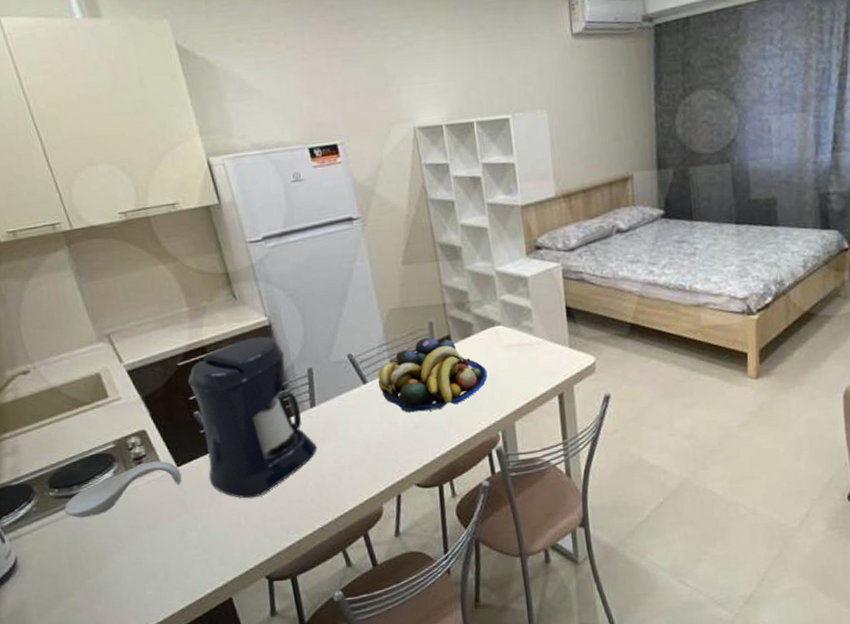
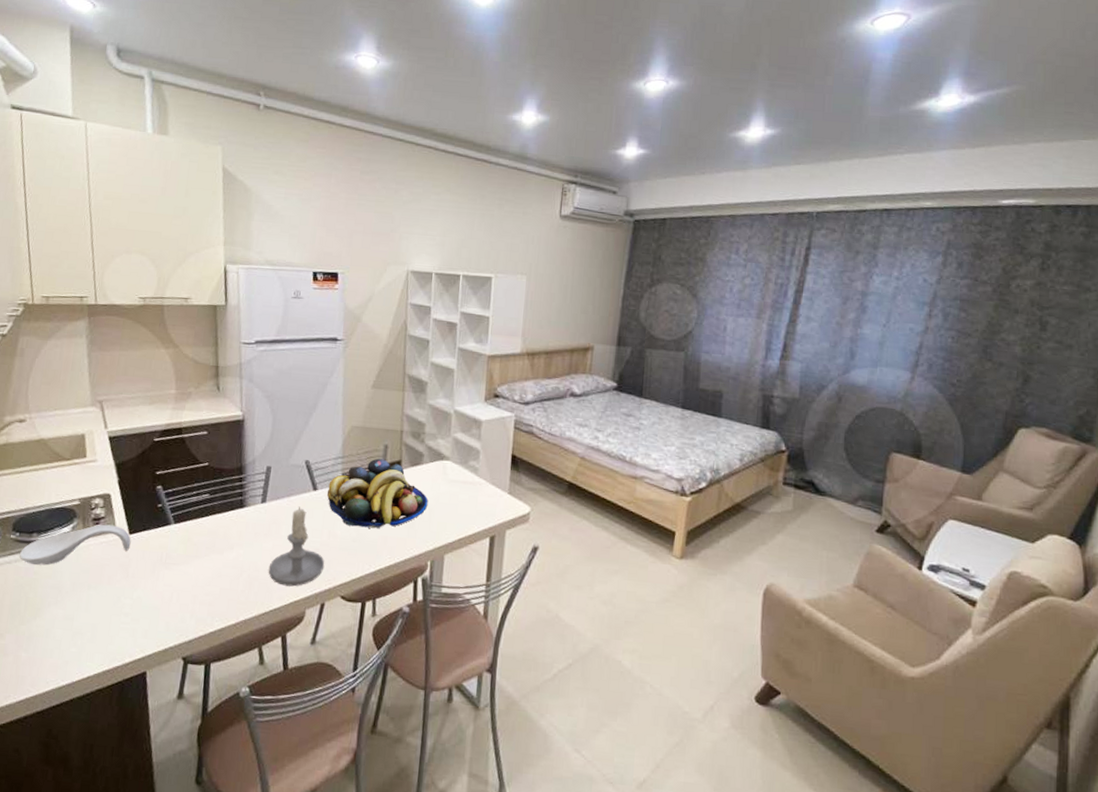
coffee maker: present [188,336,317,499] -> none [154,428,258,578]
candle: none [334,403,393,486] -> present [268,506,325,587]

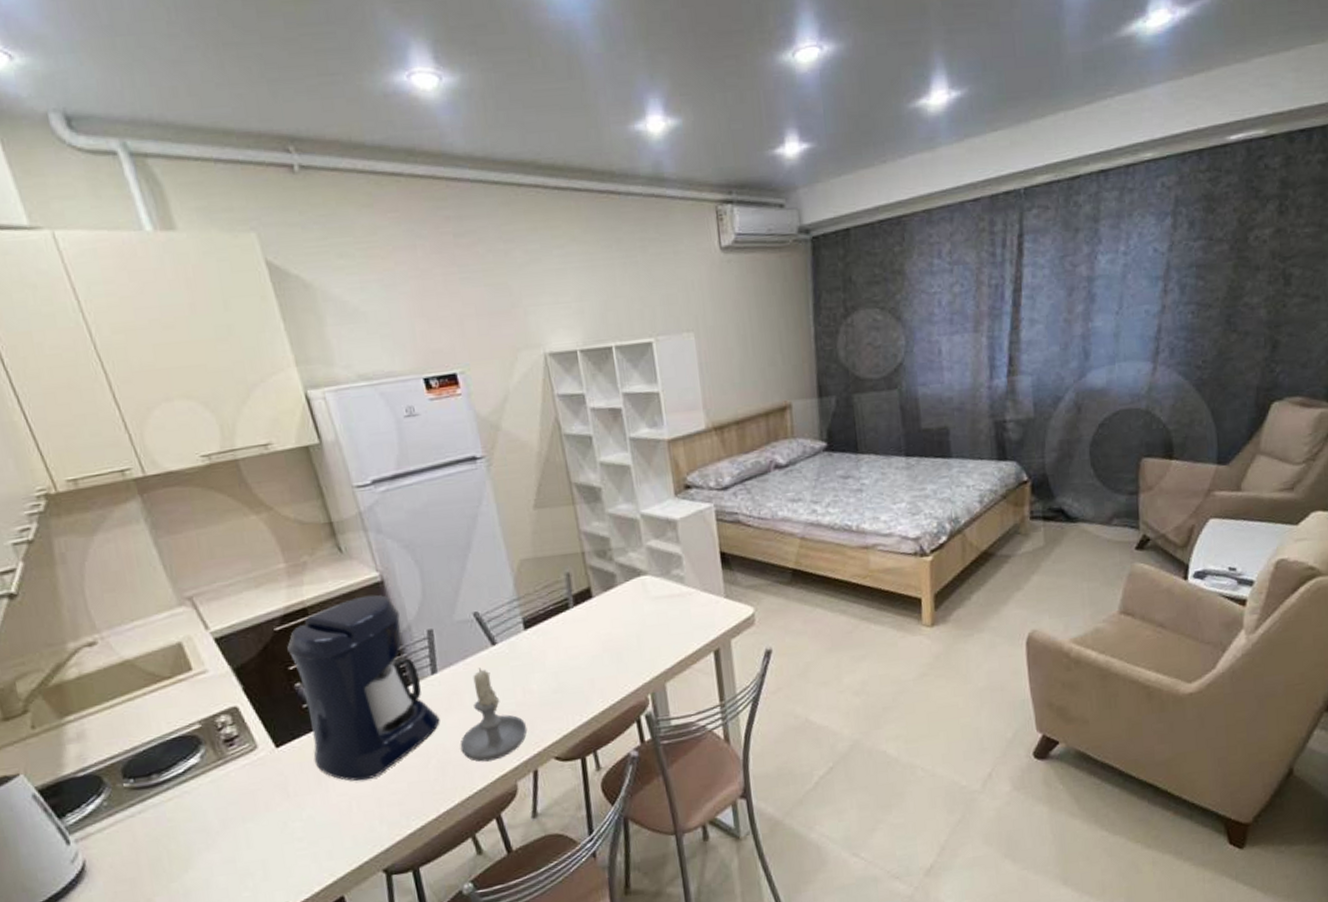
spoon rest: present [19,524,131,565] -> none [141,741,282,812]
coffee maker: none [154,428,258,578] -> present [287,594,440,781]
fruit bowl: present [326,458,429,529] -> none [509,590,634,677]

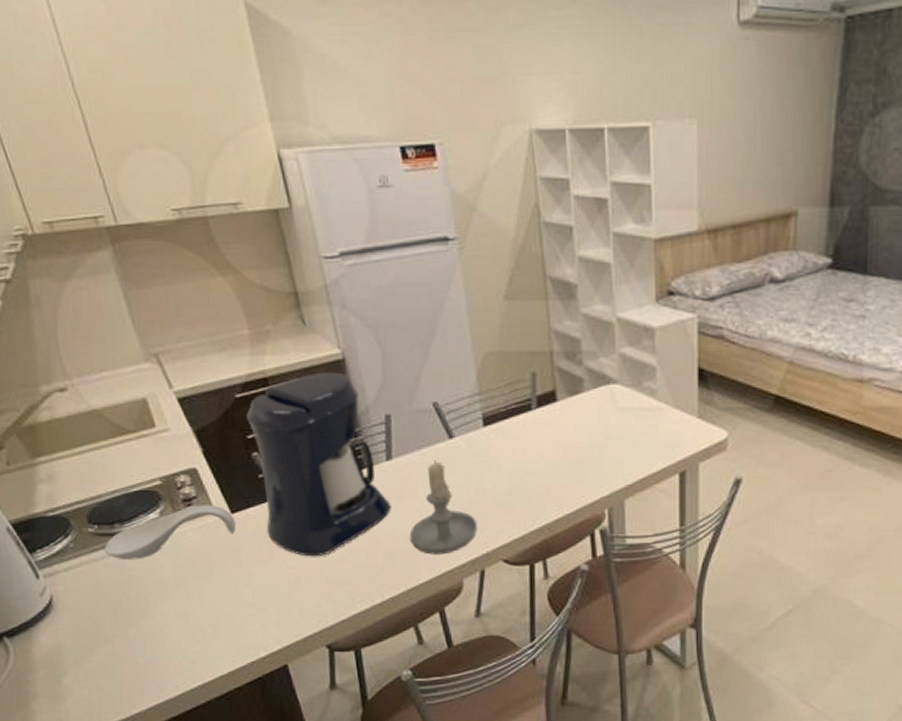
spoon rest: none [141,741,282,812] -> present [104,505,236,559]

